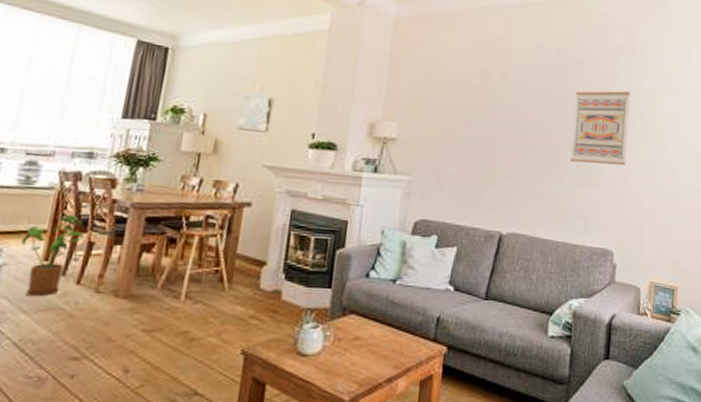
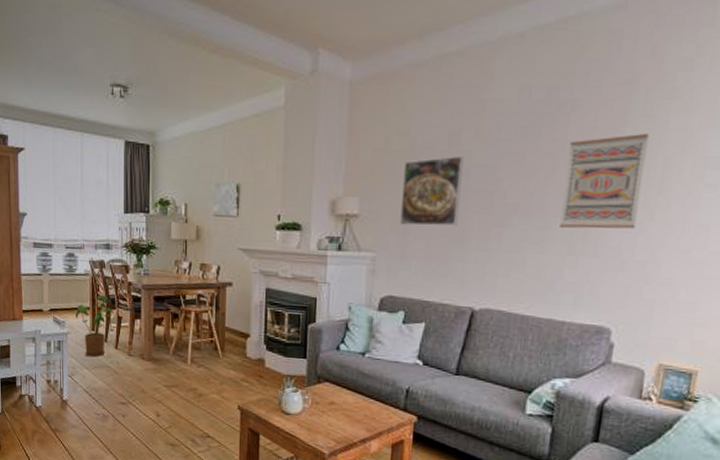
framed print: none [436,93,493,155] -> present [400,155,464,226]

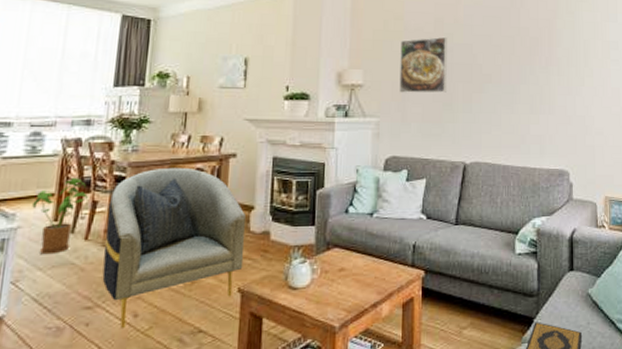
armchair: none [130,291,243,423] -> present [102,167,247,328]
wall art: present [559,134,649,229] -> none [522,24,573,93]

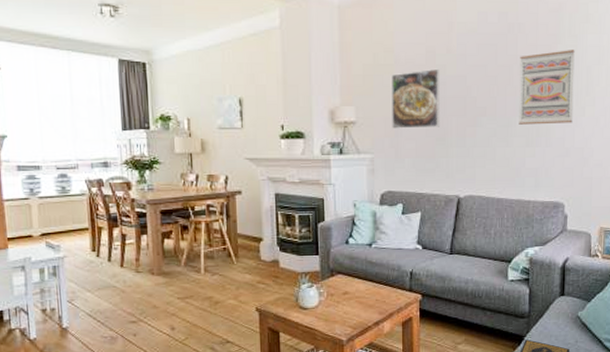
house plant: present [32,178,89,255] -> none [72,214,118,279]
armchair: present [102,167,247,328] -> none [135,204,258,338]
wall art: none [522,24,573,93] -> present [519,50,575,125]

